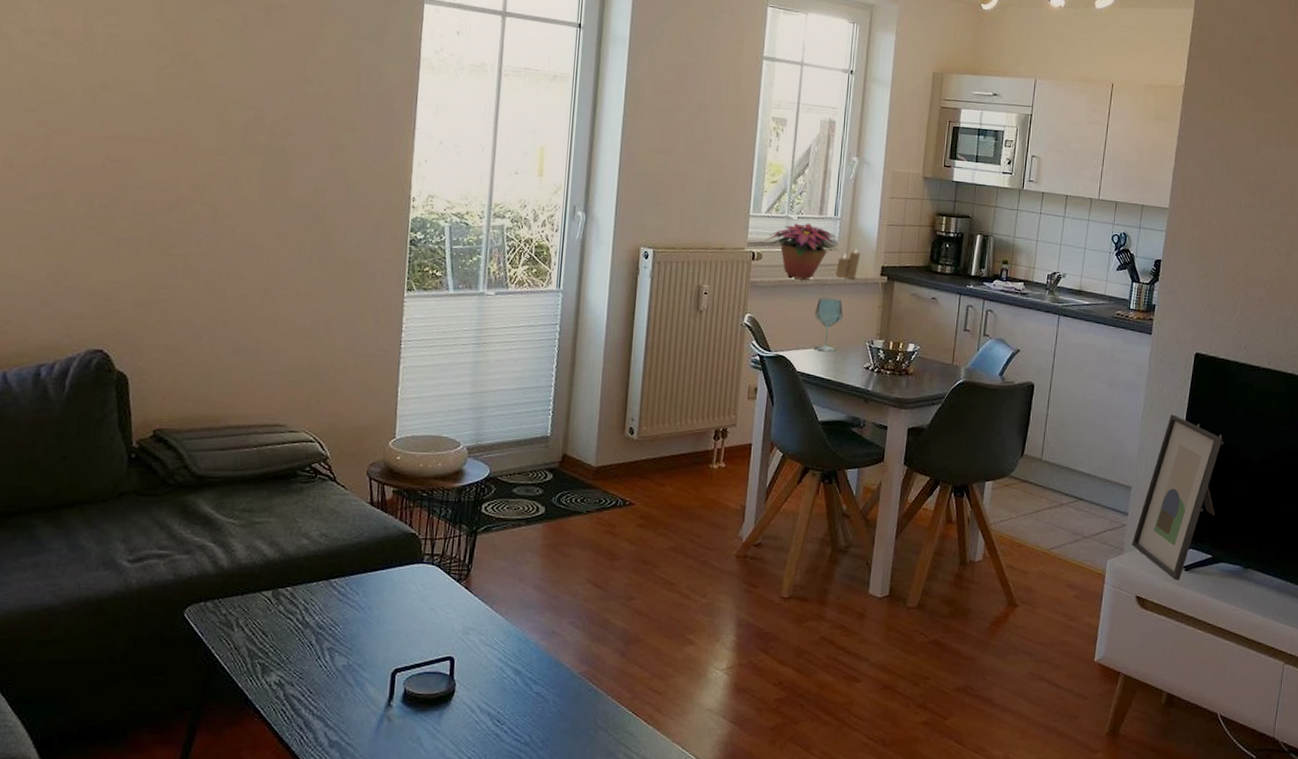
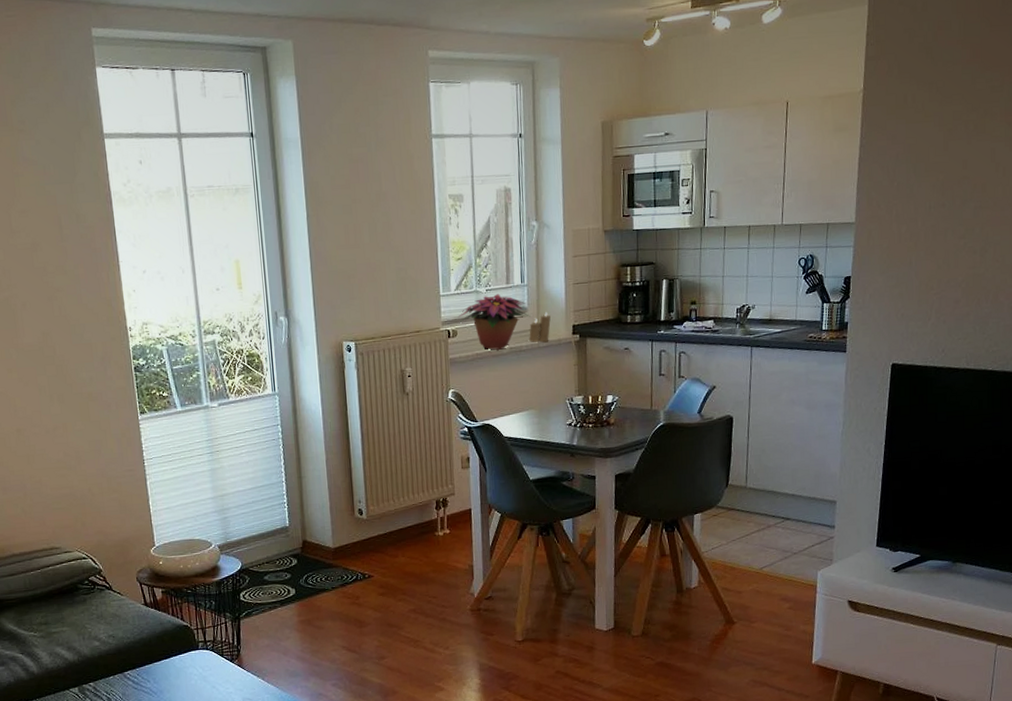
wine glass: present [813,297,843,352] -> none [514,363,541,415]
picture frame: present [1132,414,1223,581] -> none [840,427,925,582]

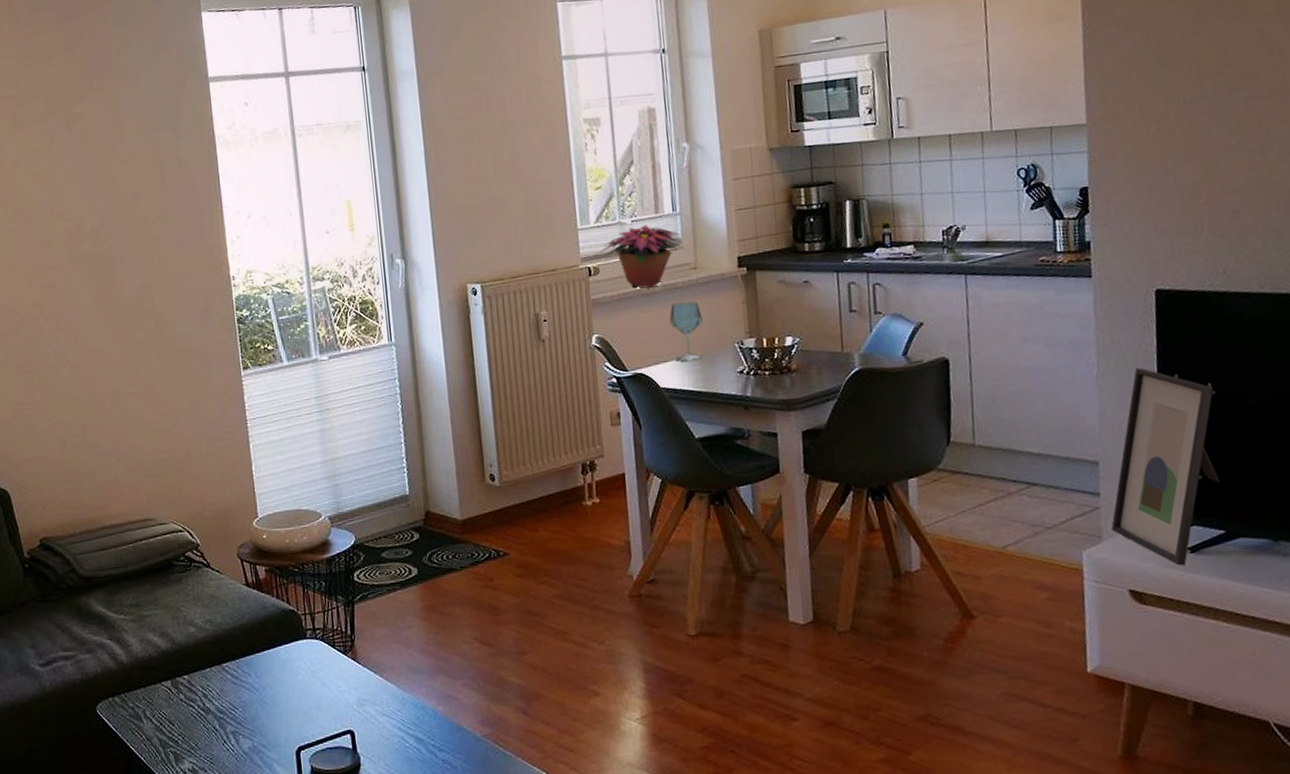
wine glass: none [514,363,541,415] -> present [669,301,703,362]
candle: present [529,312,551,343] -> none [685,243,711,278]
picture frame: none [840,427,925,582] -> present [1111,367,1221,566]

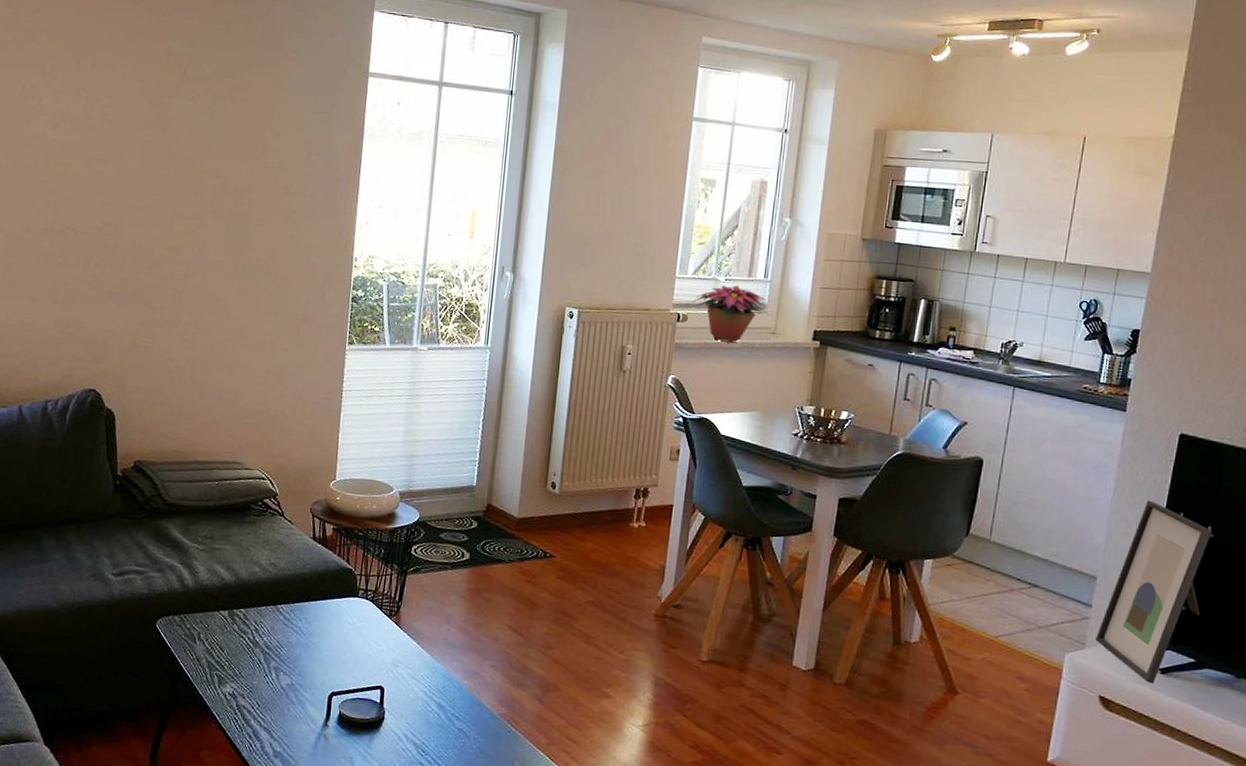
wine glass: present [669,301,703,362] -> none [739,361,771,417]

